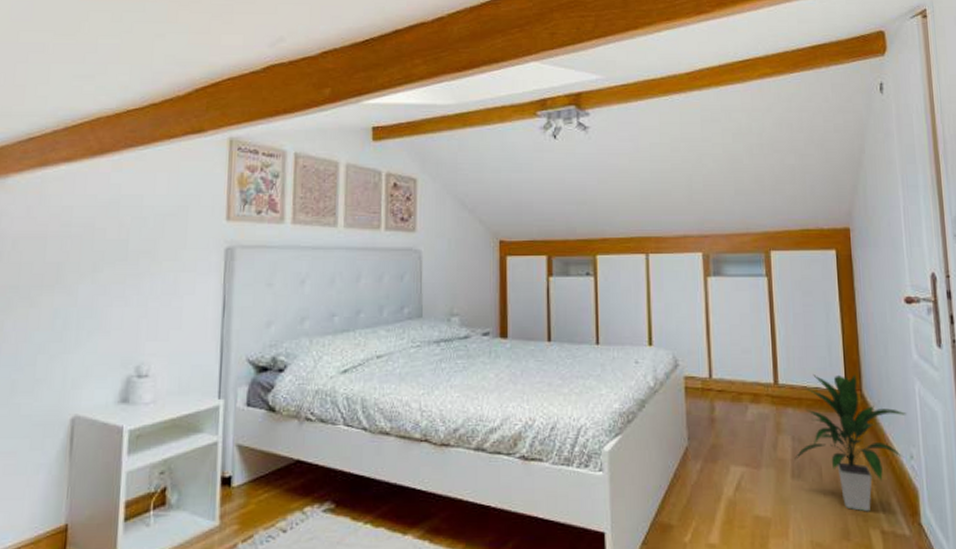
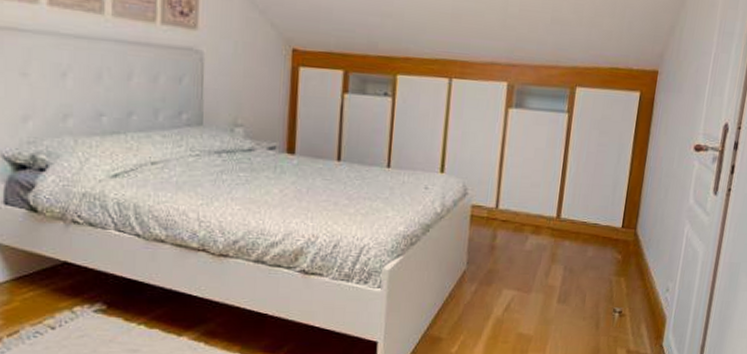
indoor plant: present [793,374,907,512] -> none [562,212,672,334]

